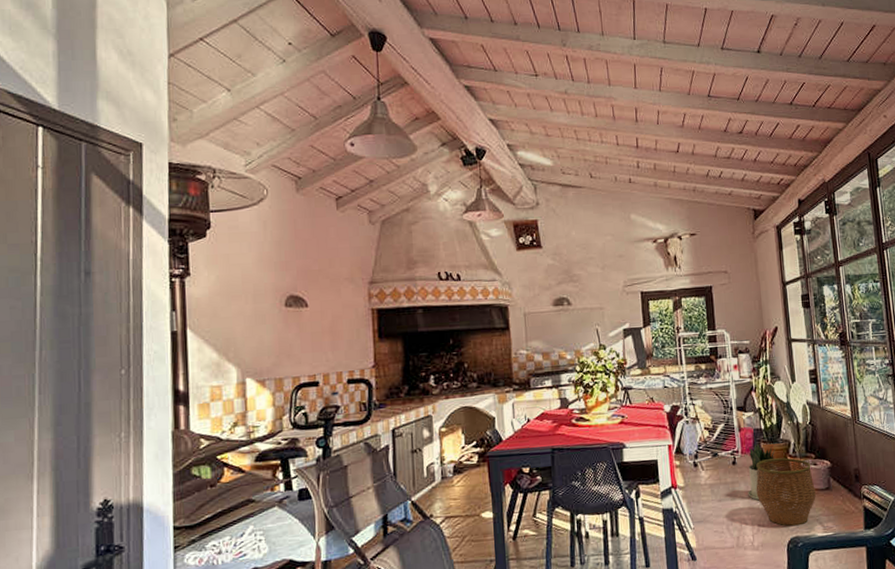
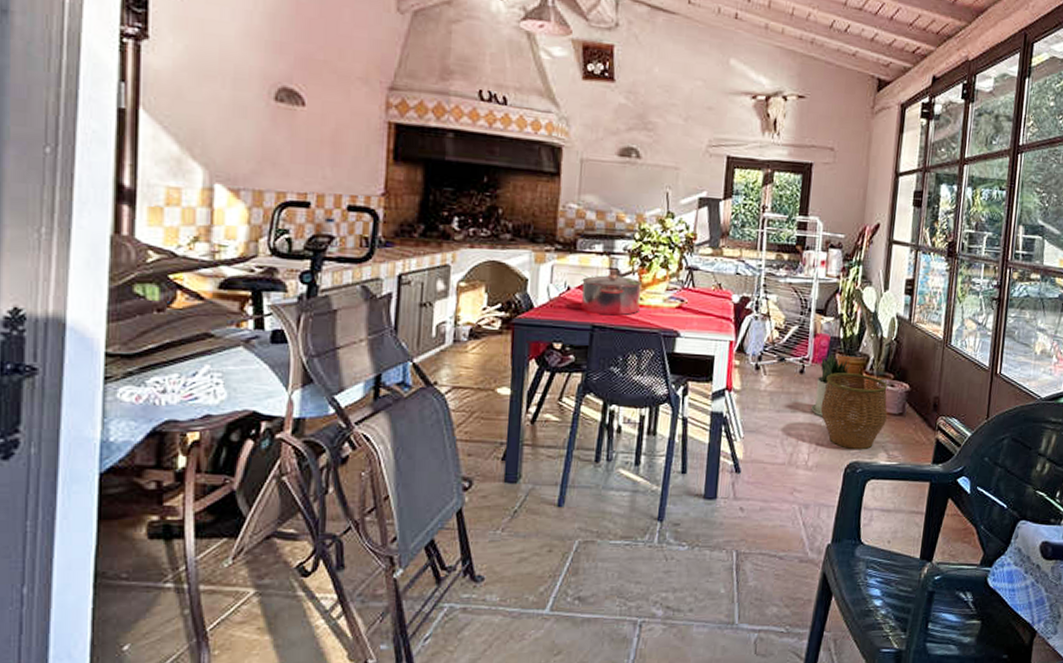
cooking pot: none [538,399,589,439] -> present [582,269,643,316]

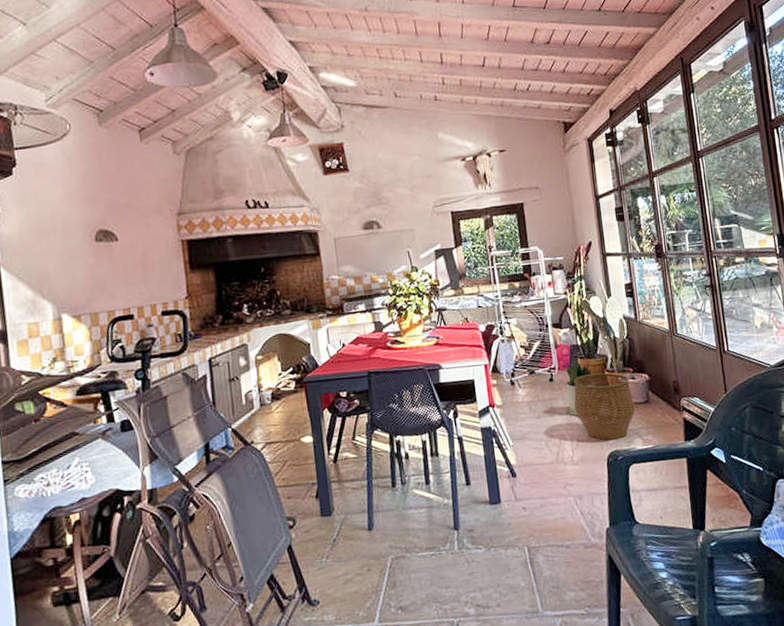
cooking pot: present [582,269,643,316] -> none [353,323,404,362]

